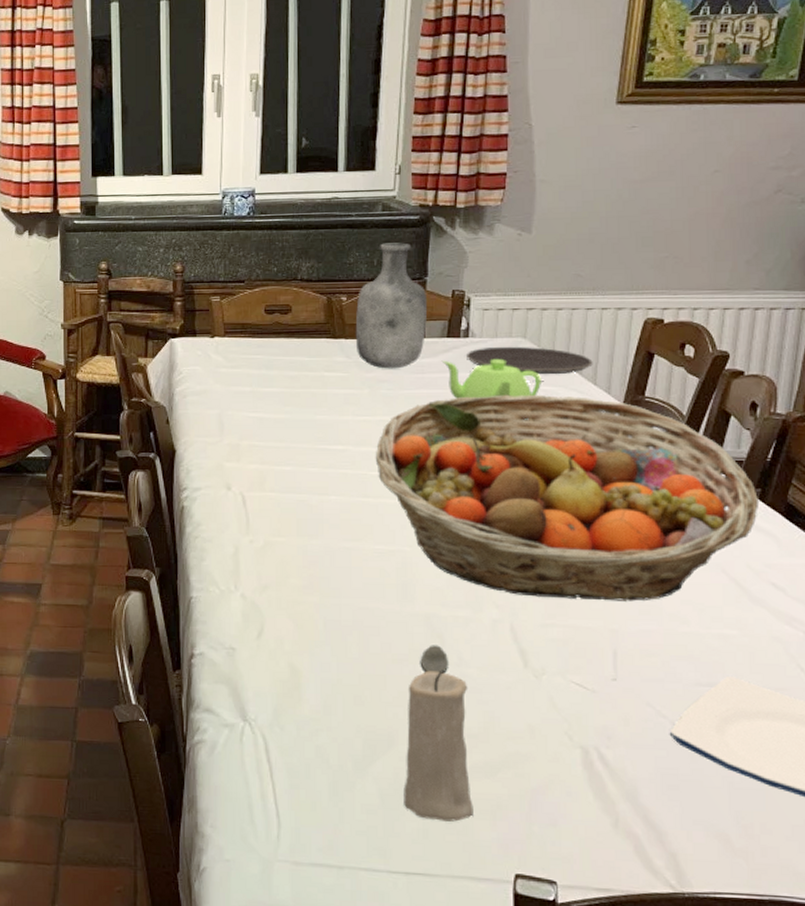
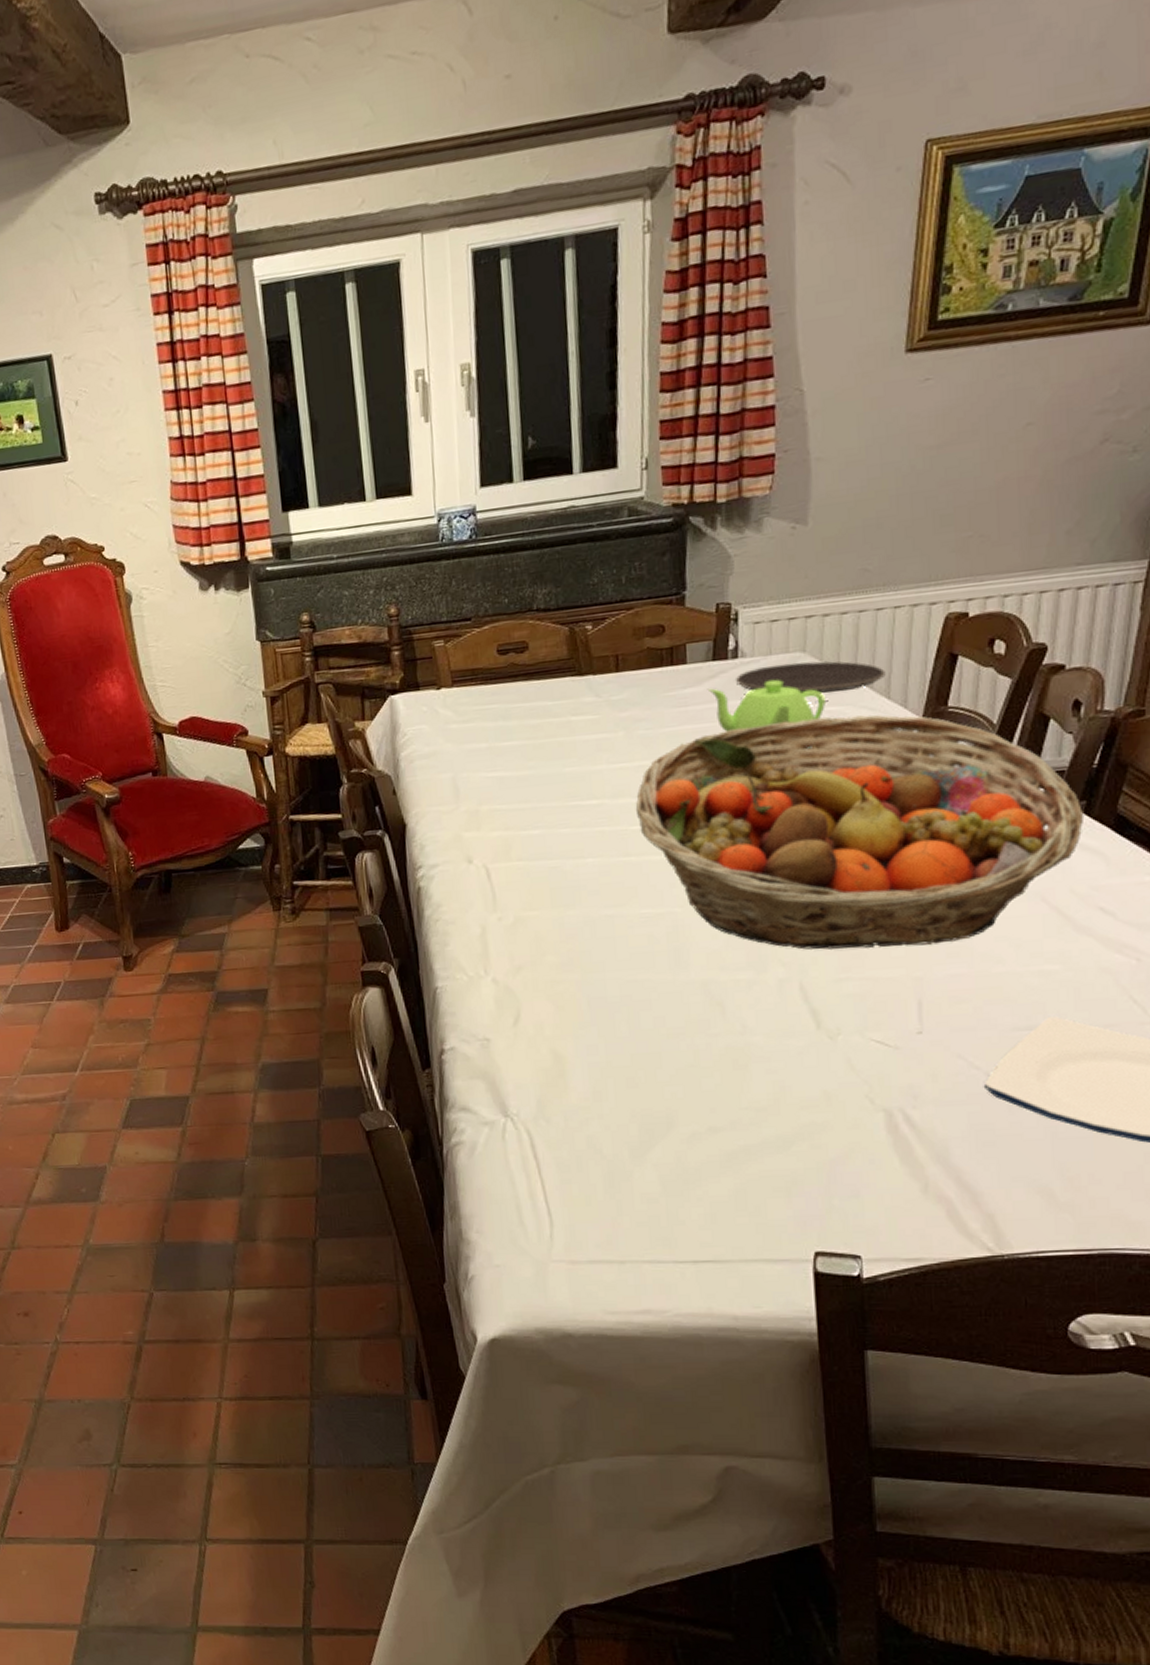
vase: present [355,242,428,369] -> none [604,552,688,706]
candle: present [404,669,474,822] -> none [686,1040,766,1204]
spoon: present [420,645,448,673] -> none [698,1013,731,1045]

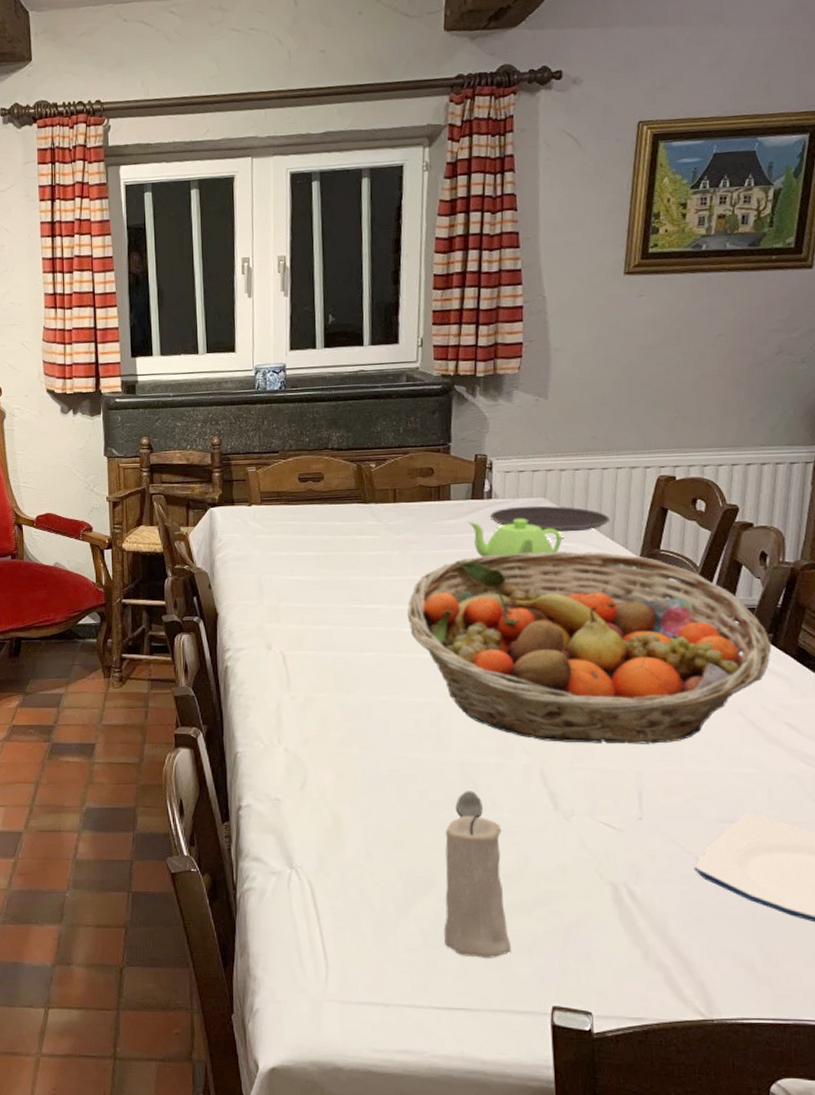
candle: none [686,1040,766,1204] -> present [444,814,511,958]
spoon: none [698,1013,731,1045] -> present [455,791,482,818]

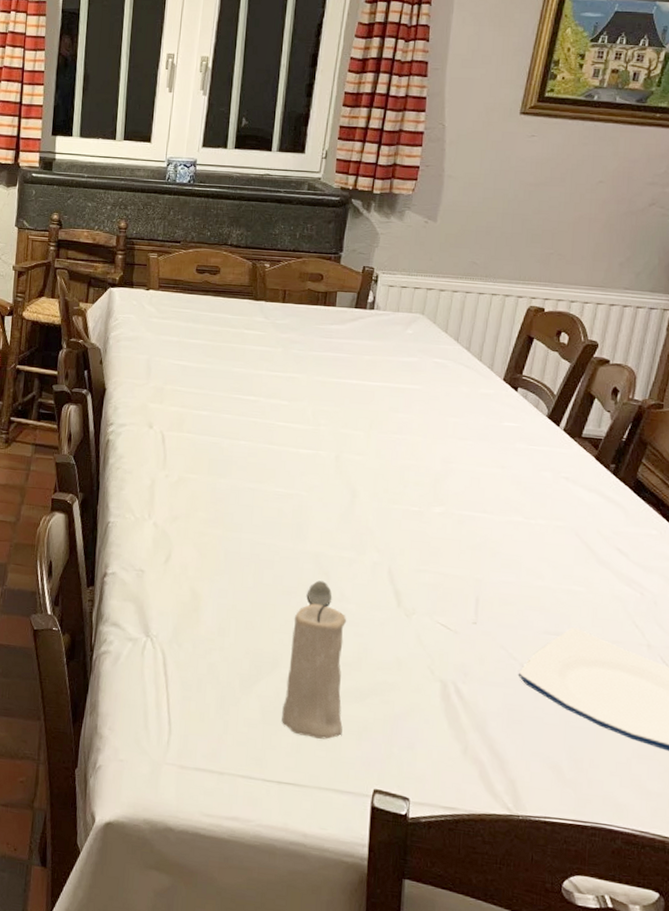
fruit basket: present [407,550,772,744] -> none [282,362,613,556]
teapot: present [467,519,562,557] -> none [348,328,434,367]
plate: present [489,505,610,532] -> none [369,319,480,350]

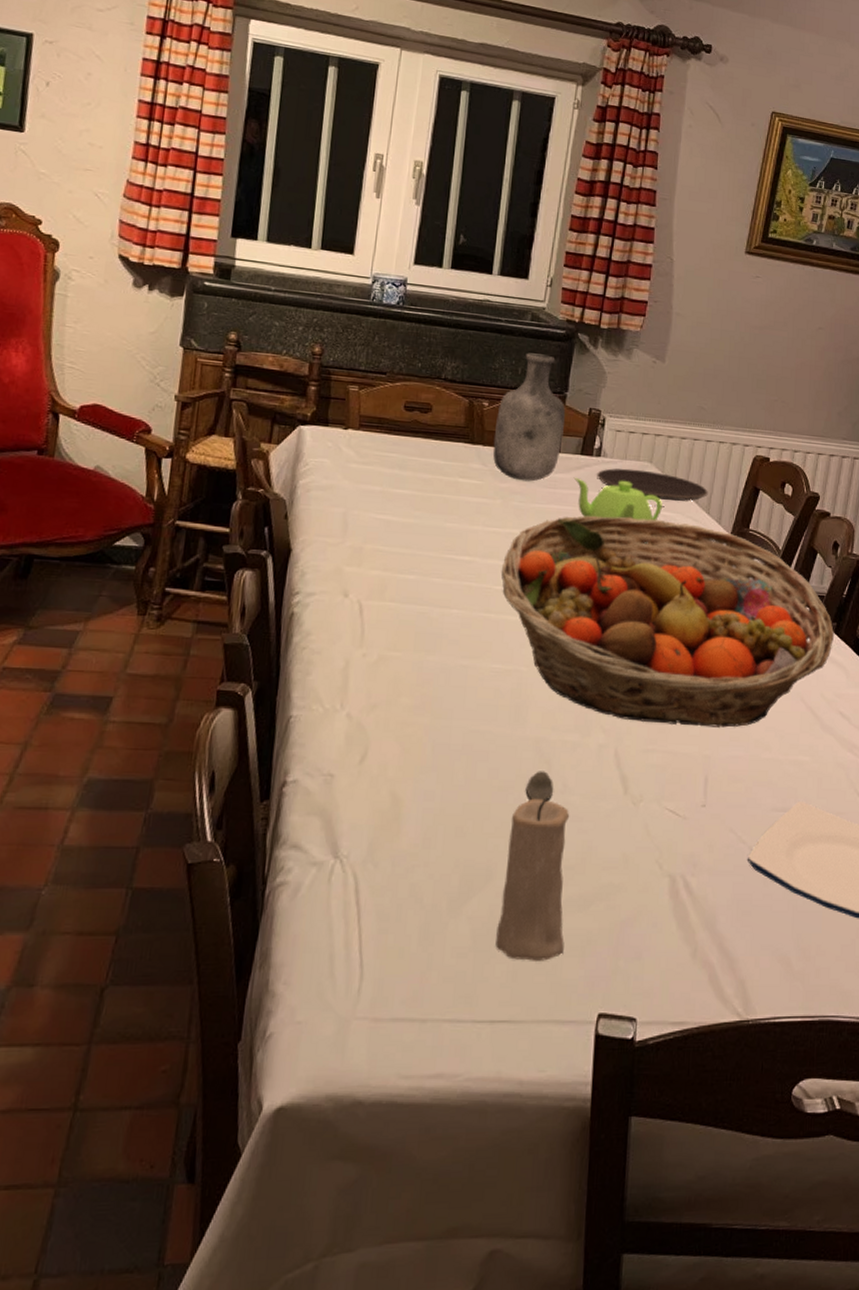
vase: none [274,219,341,332] -> present [493,353,566,482]
fruit basket: none [282,362,613,556] -> present [500,515,835,728]
teapot: none [348,328,434,367] -> present [573,477,662,521]
plate: none [369,319,480,350] -> present [596,468,708,502]

